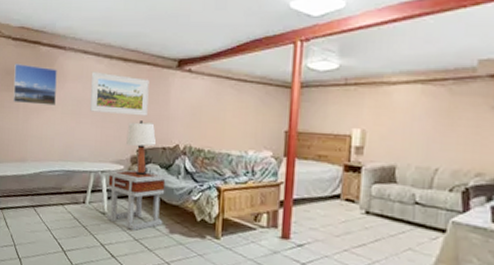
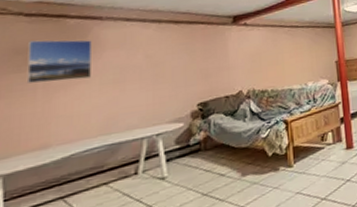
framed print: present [90,71,149,117] -> none [136,36,206,77]
side table: present [107,169,166,231] -> none [166,122,234,187]
lamp: present [126,121,157,176] -> none [184,75,219,129]

